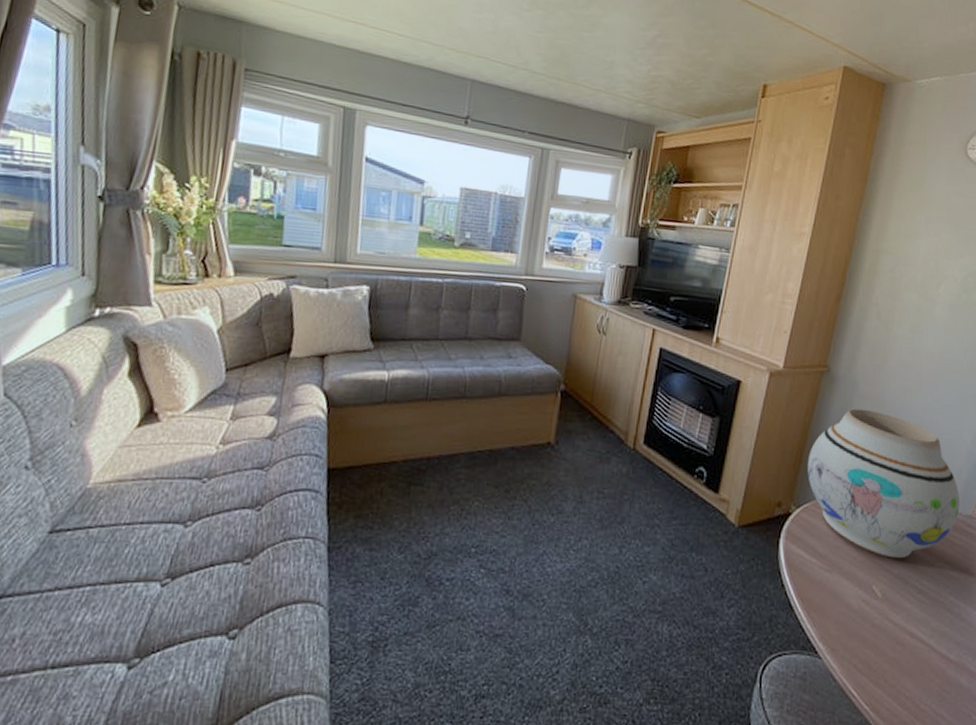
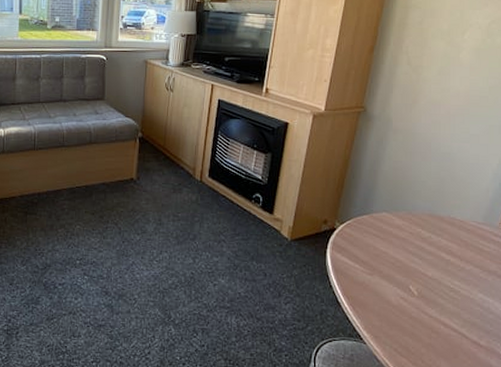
vase: present [808,408,960,559] -> none [349,141,487,264]

